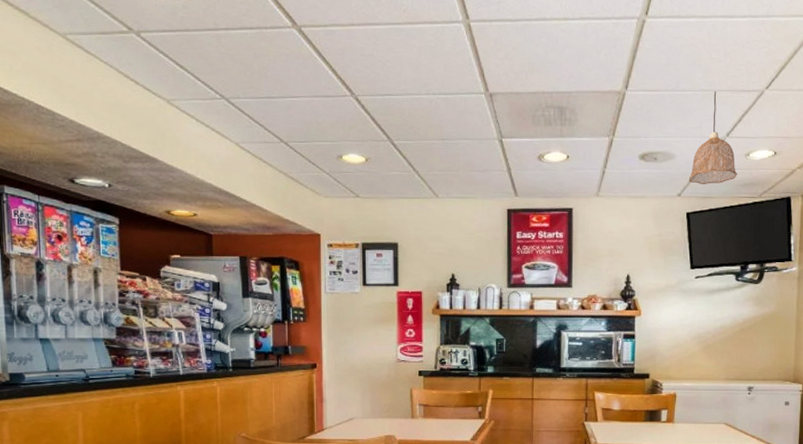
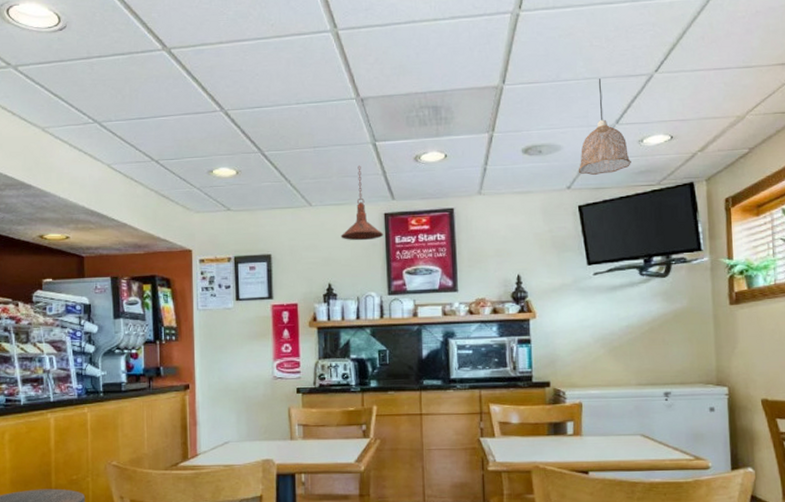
pendant light: none [465,160,506,235] -> present [340,165,384,241]

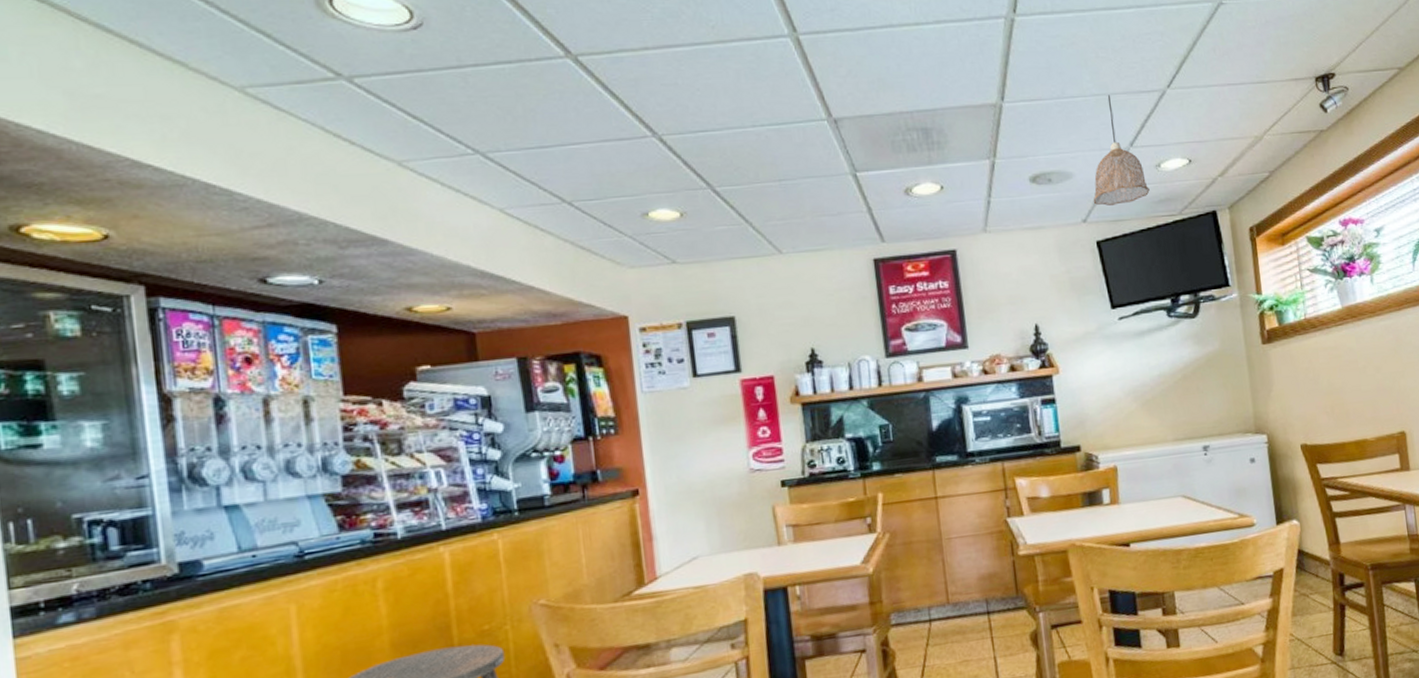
pendant light: present [340,165,384,241] -> none [821,201,875,295]

